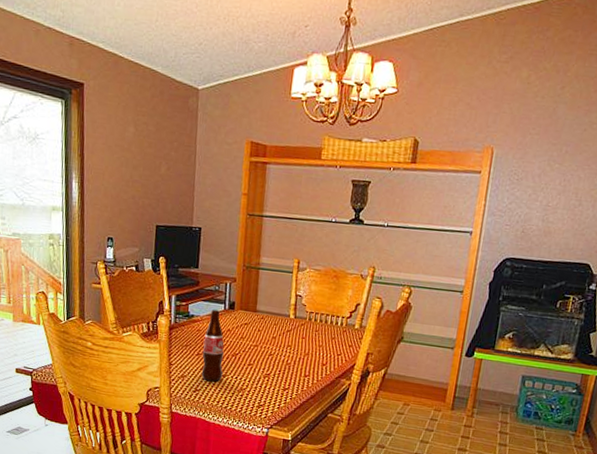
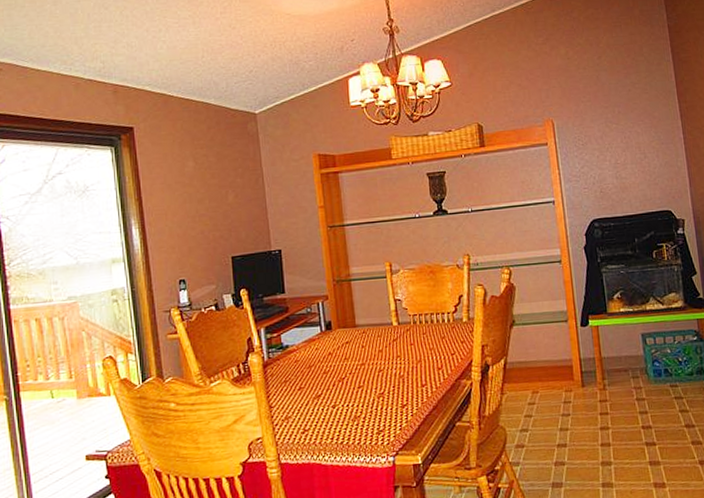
bottle: present [201,309,224,382] -> none [303,334,332,417]

